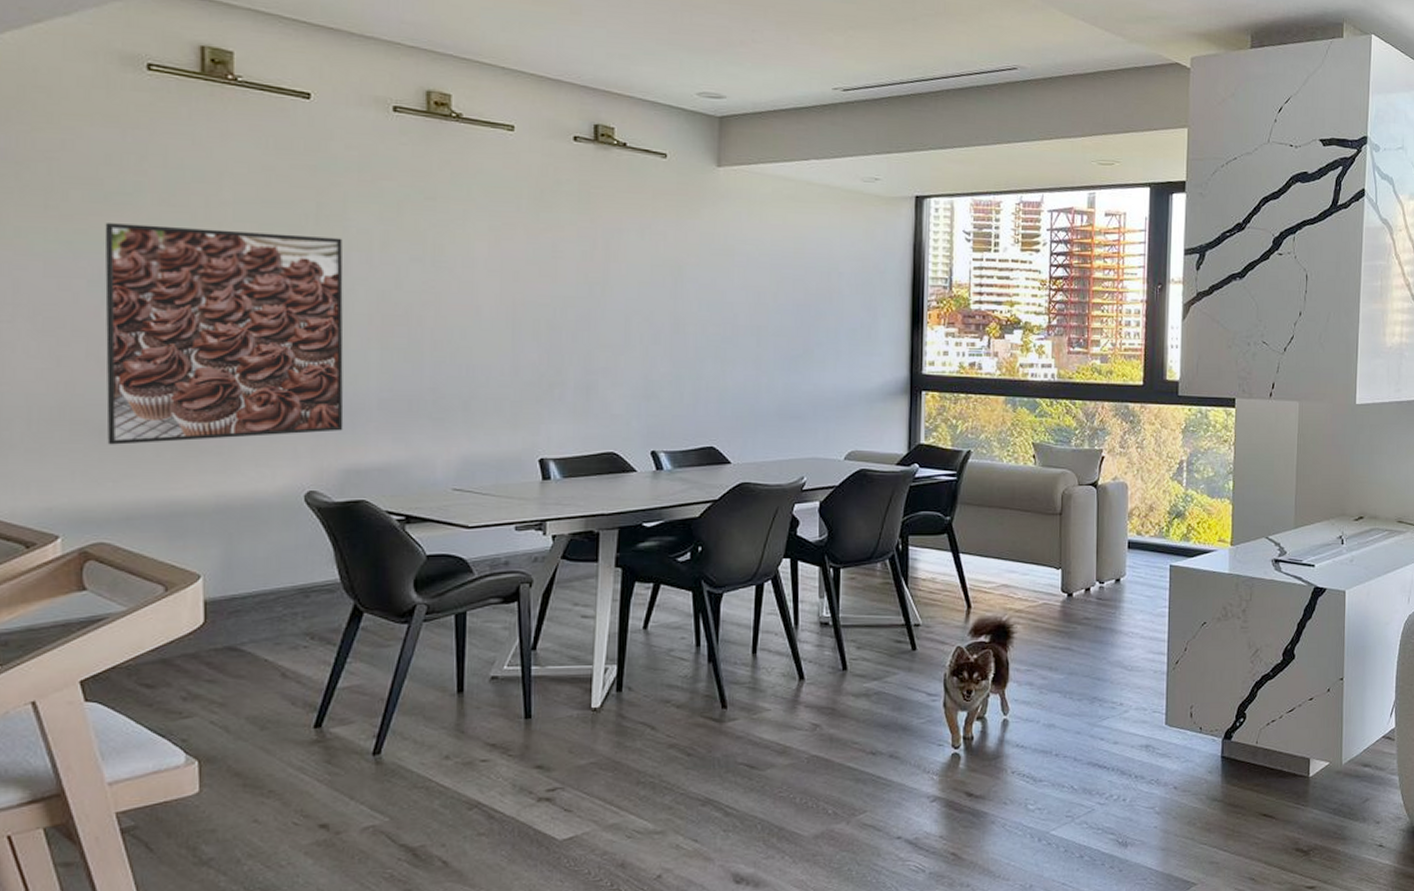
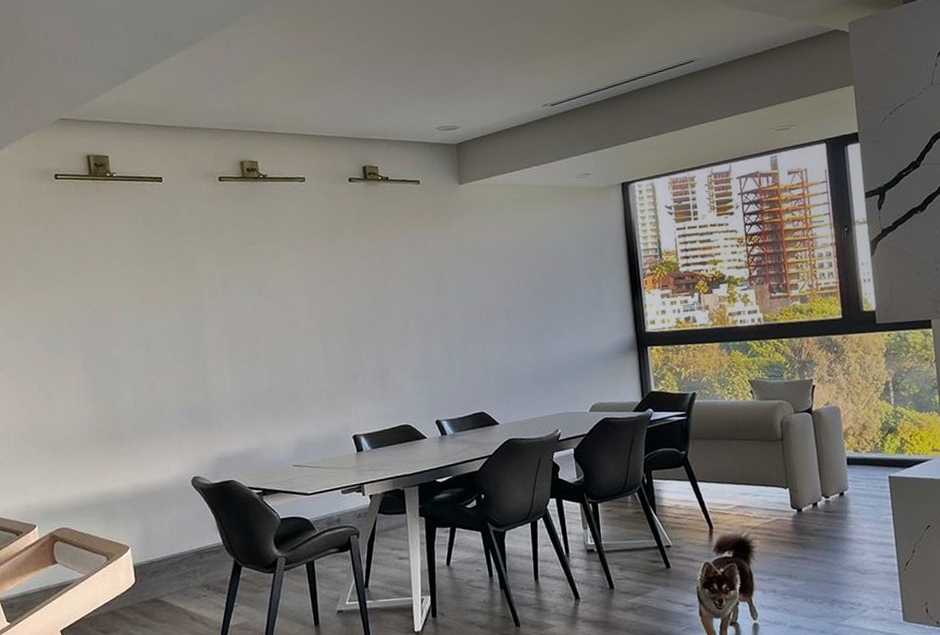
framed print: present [104,223,344,445] -> none [41,282,212,456]

